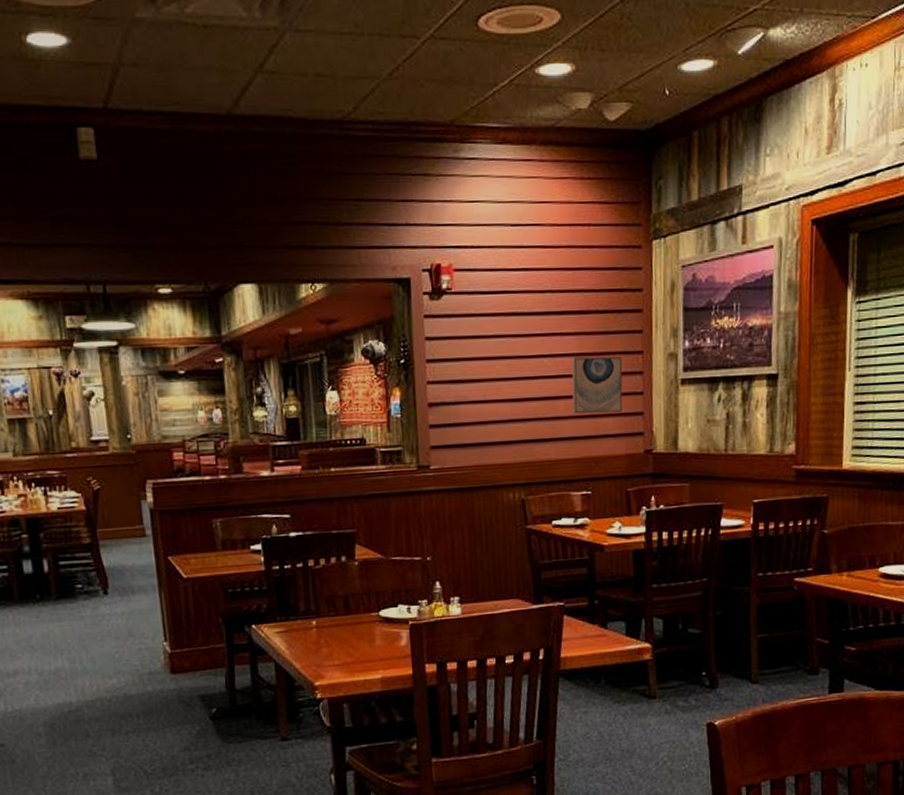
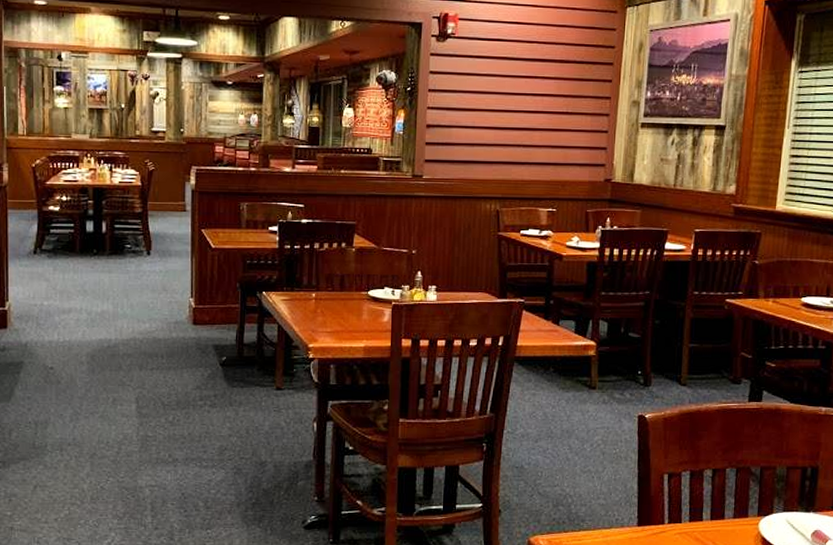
wall art: present [571,356,623,415] -> none [547,98,593,147]

